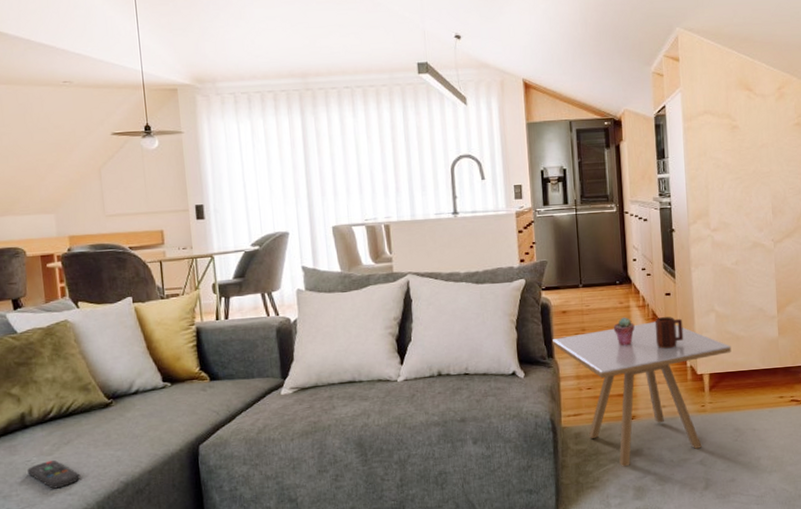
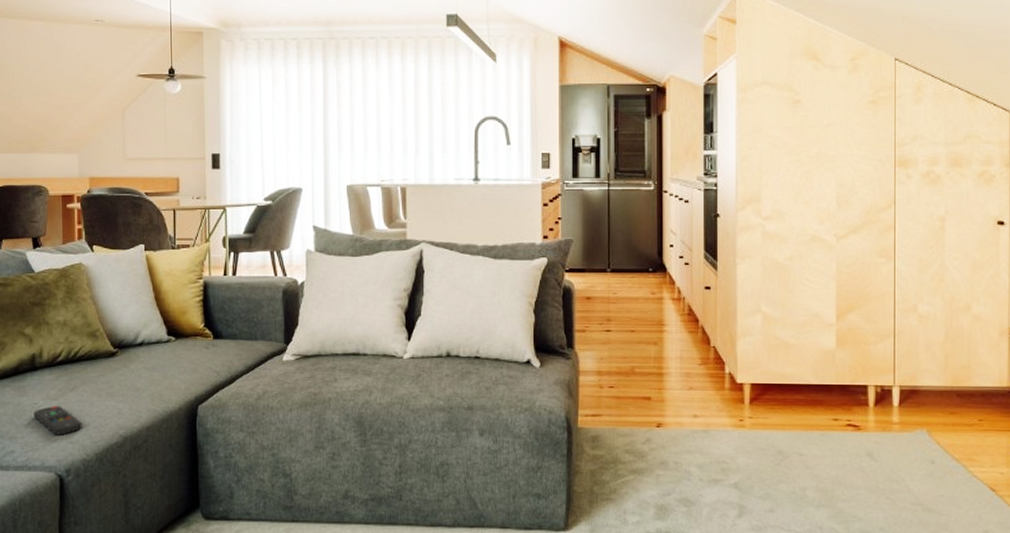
side table: present [553,321,732,467] -> none [574,318,779,481]
potted succulent: present [613,317,635,346] -> none [642,309,667,343]
mug: present [655,317,684,349] -> none [690,314,723,350]

